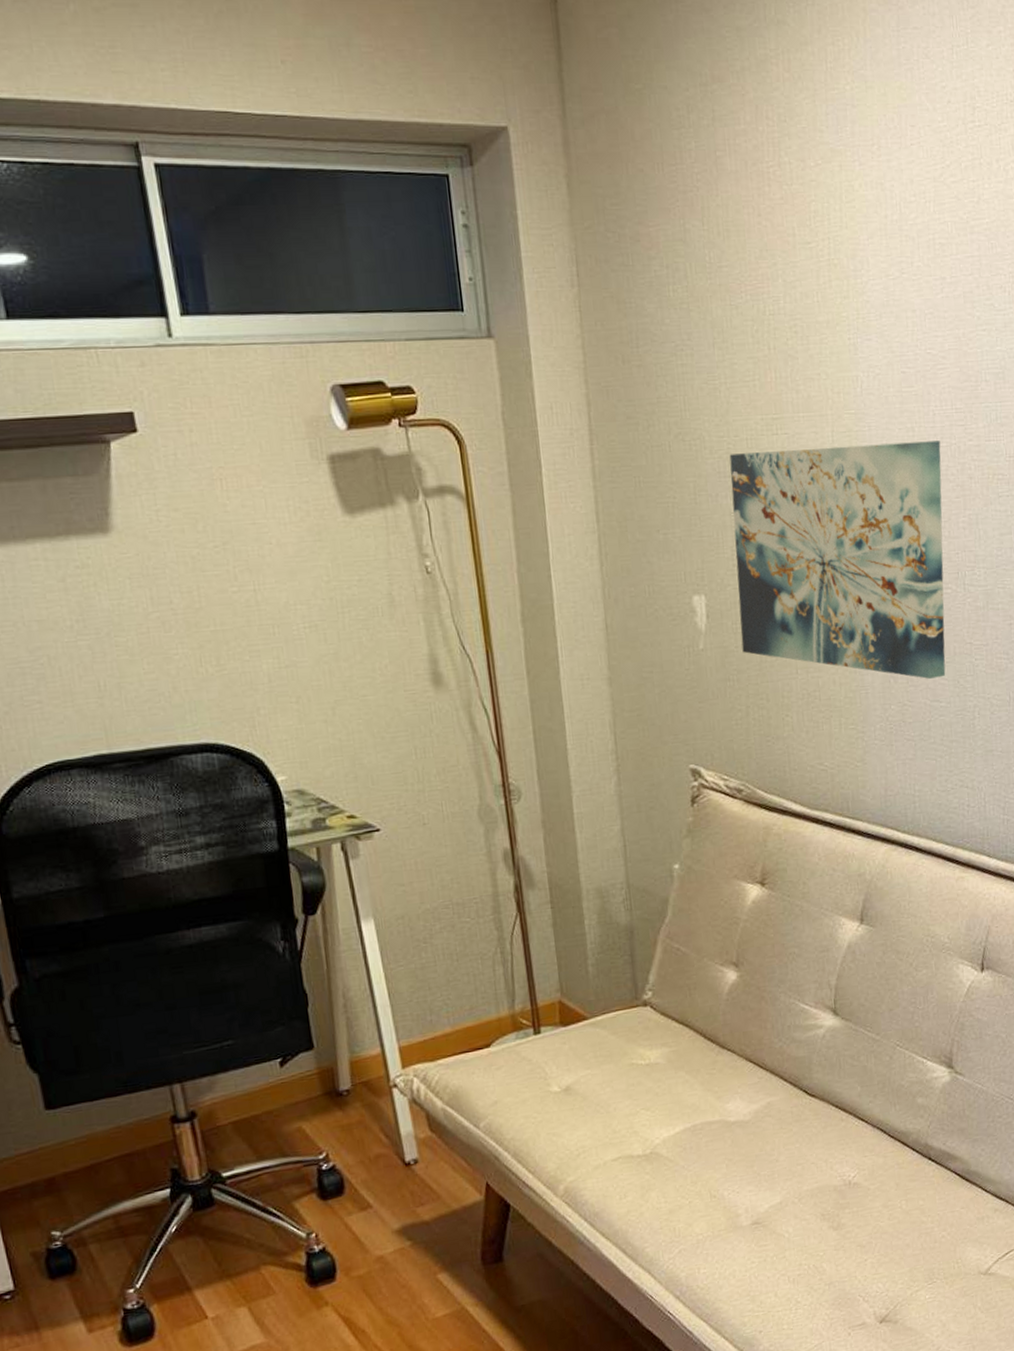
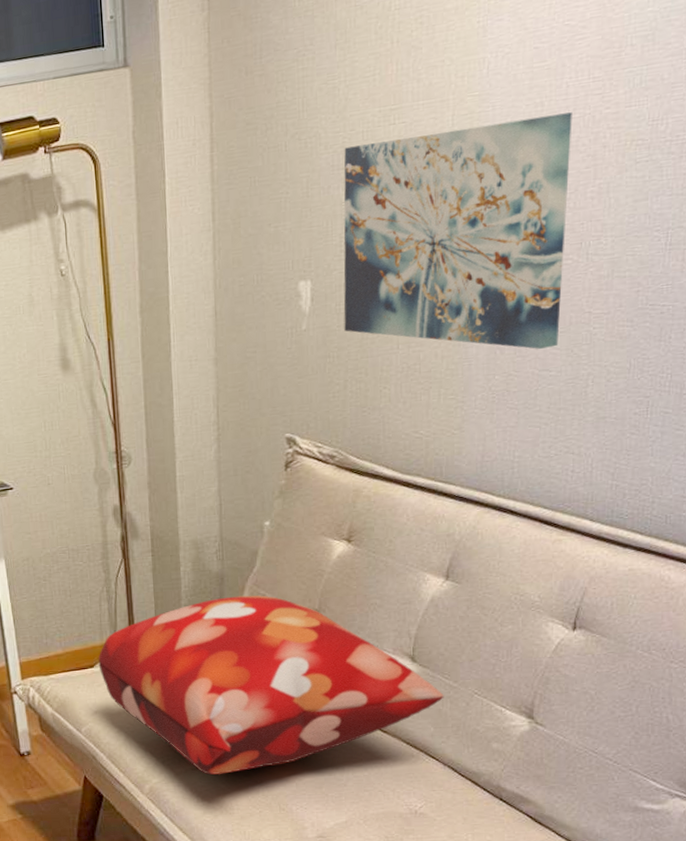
decorative pillow: none [495,949,868,1165] -> present [98,595,444,775]

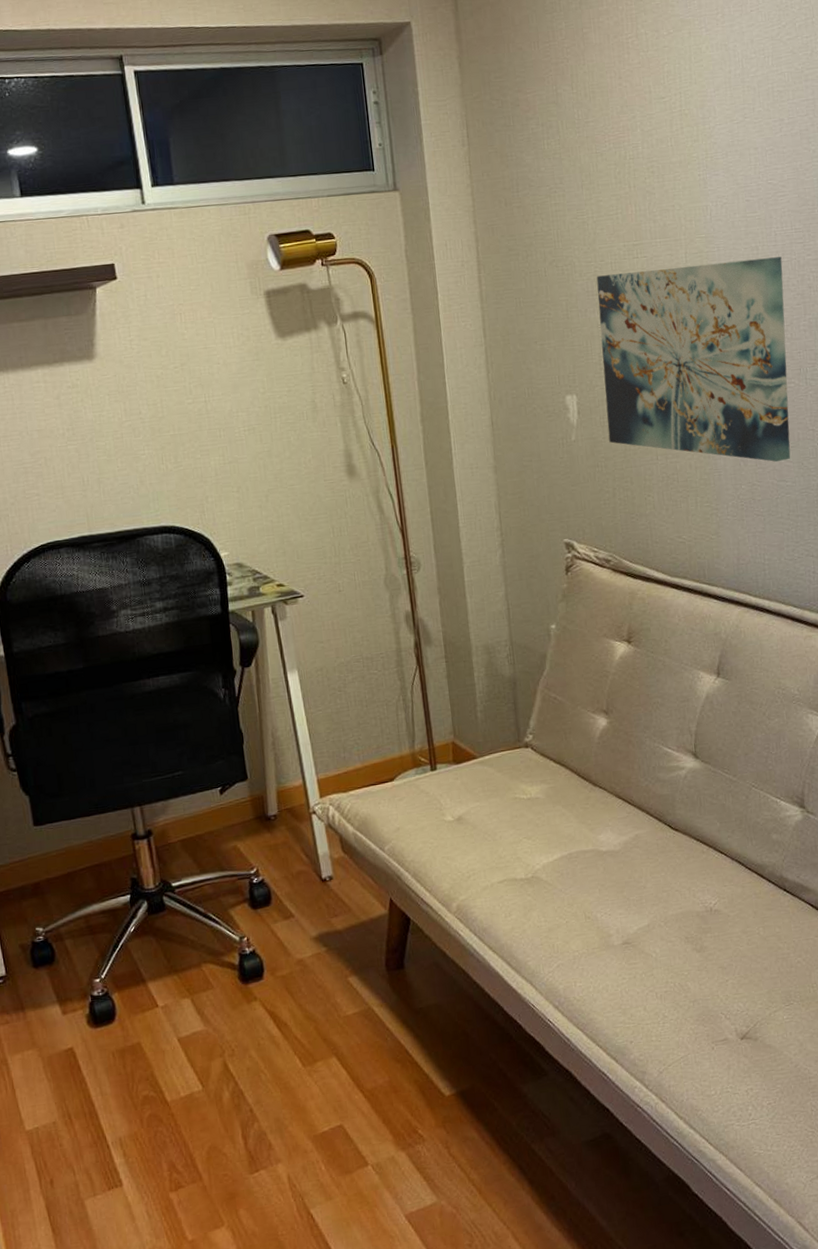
decorative pillow: present [98,595,444,775] -> none [398,698,726,887]

